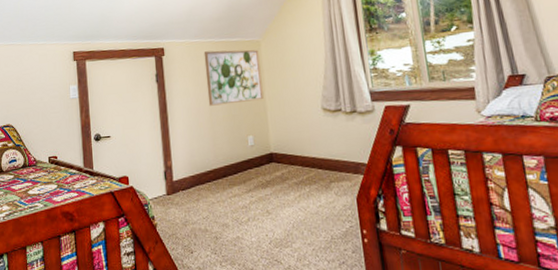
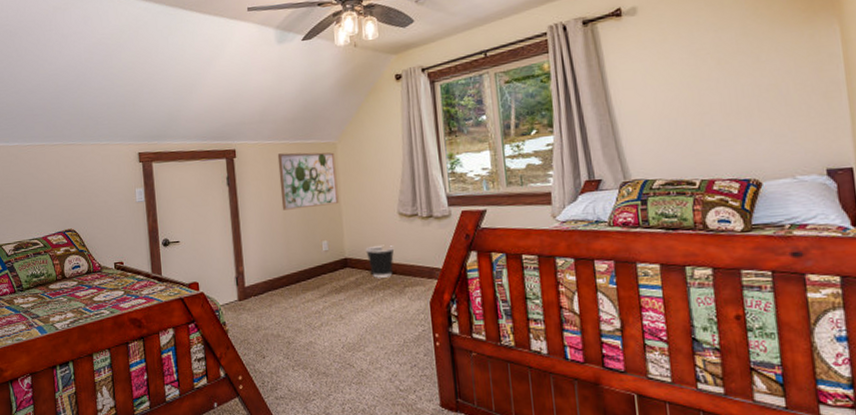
wastebasket: none [290,140,319,173] -> present [365,245,395,278]

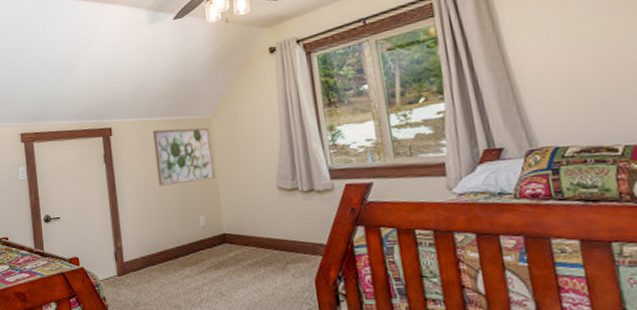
wastebasket: present [365,245,395,278] -> none [244,220,275,254]

